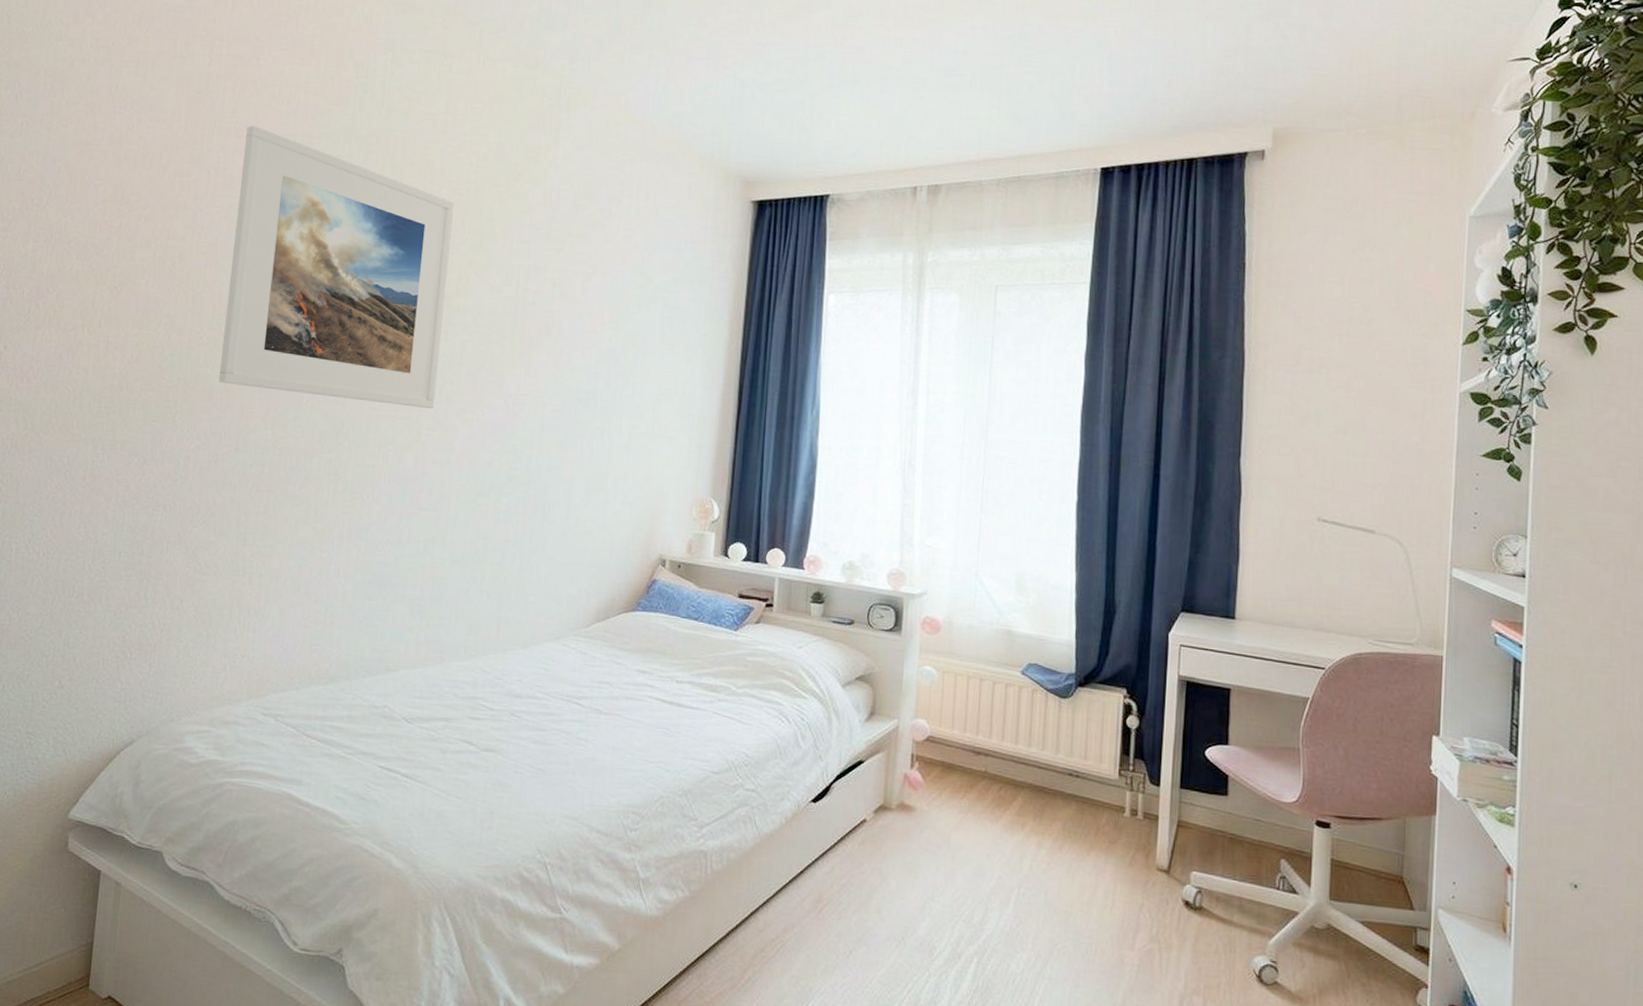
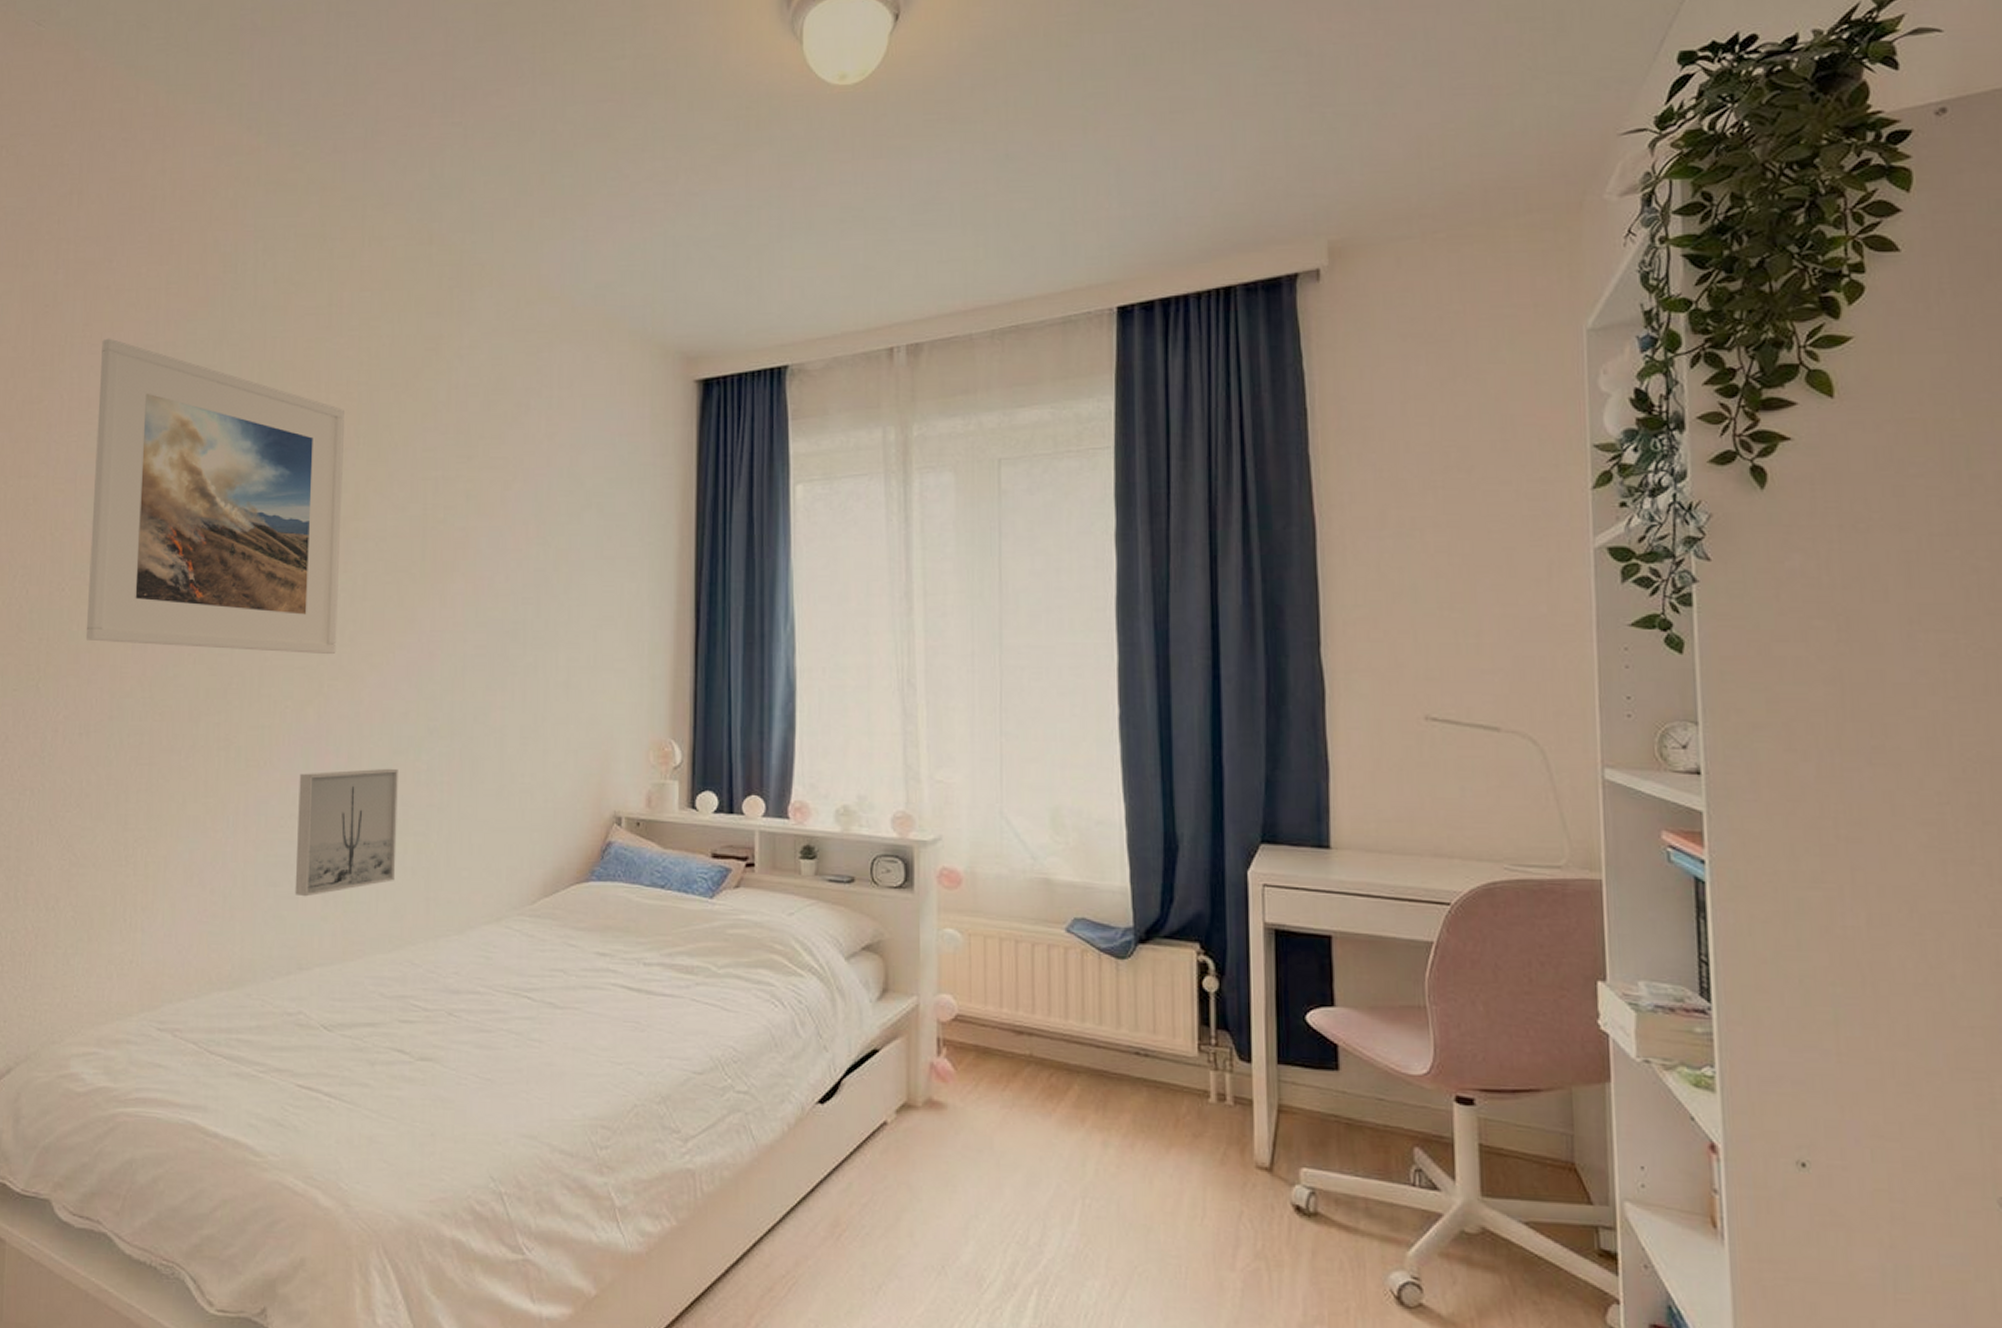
wall art: none [386,507,481,611] -> present [294,768,398,897]

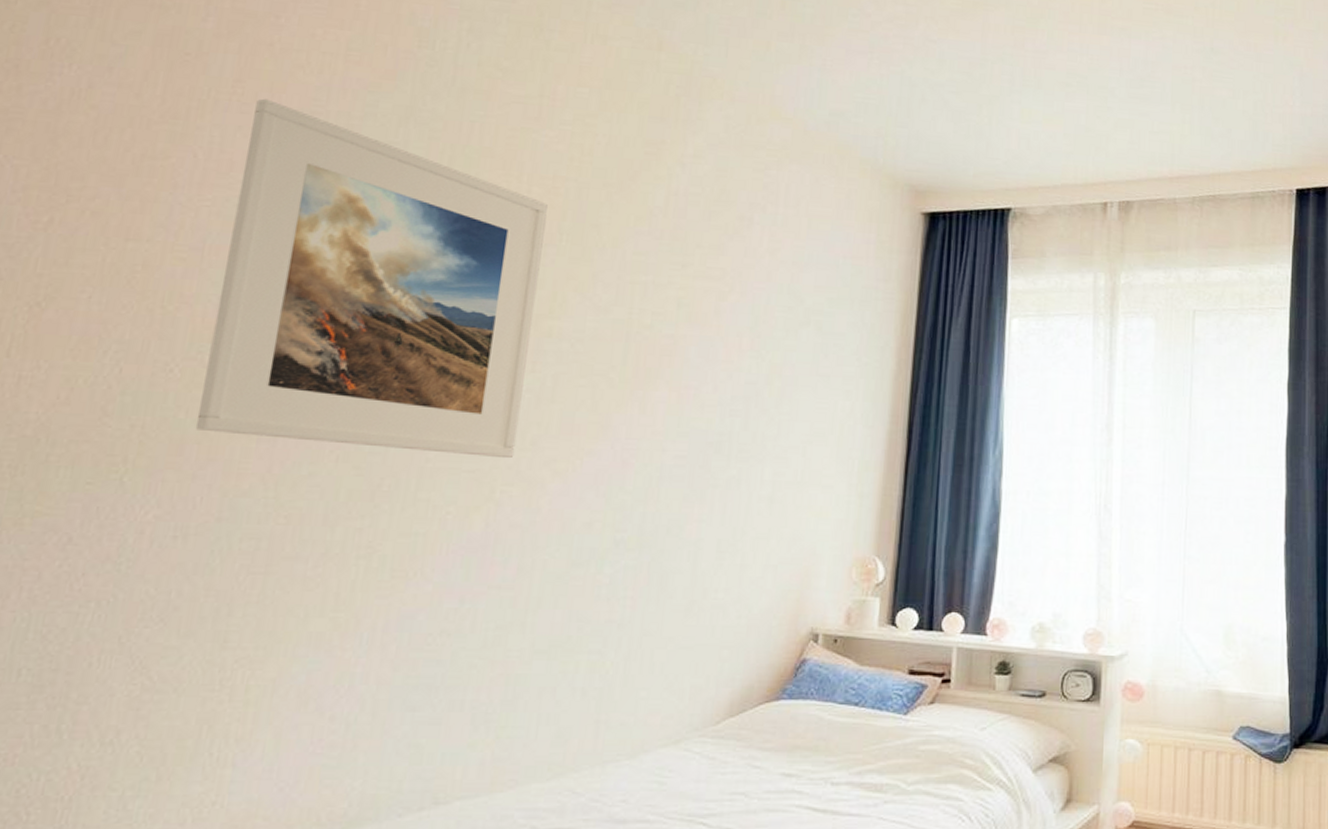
wall art: present [294,768,398,897] -> none [437,581,576,722]

